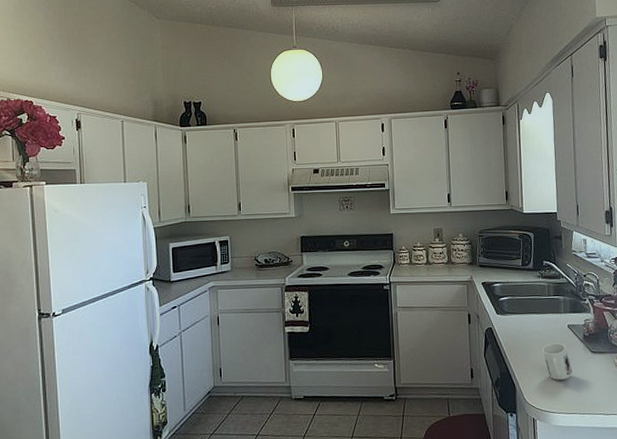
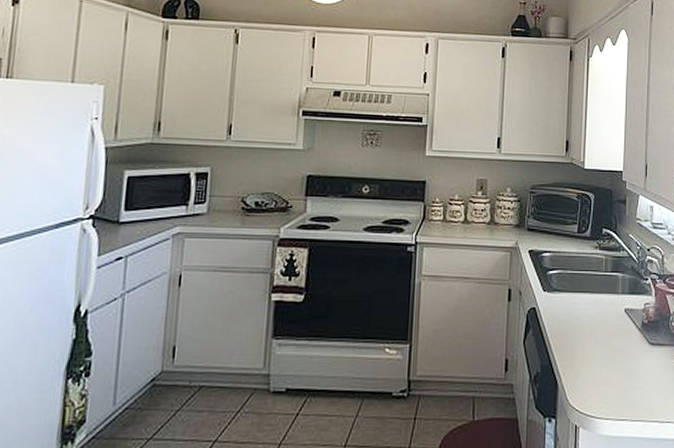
mug: present [543,343,572,380] -> none [593,331,626,377]

